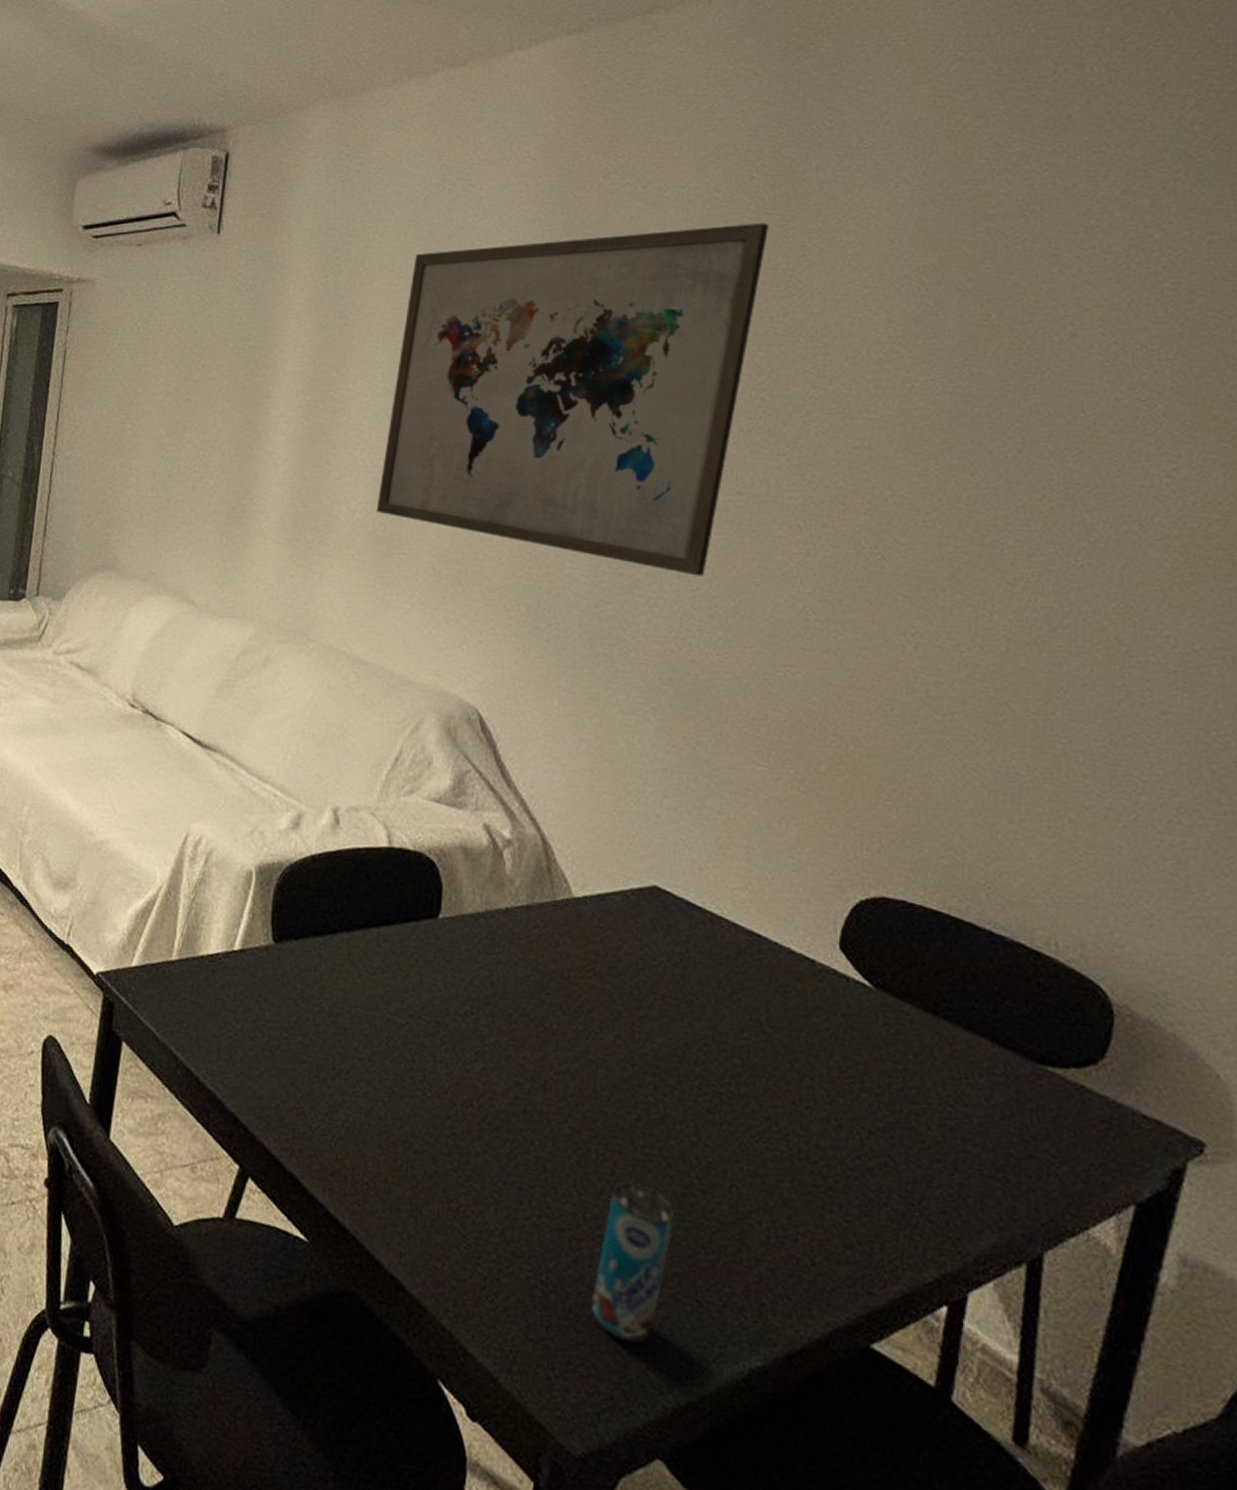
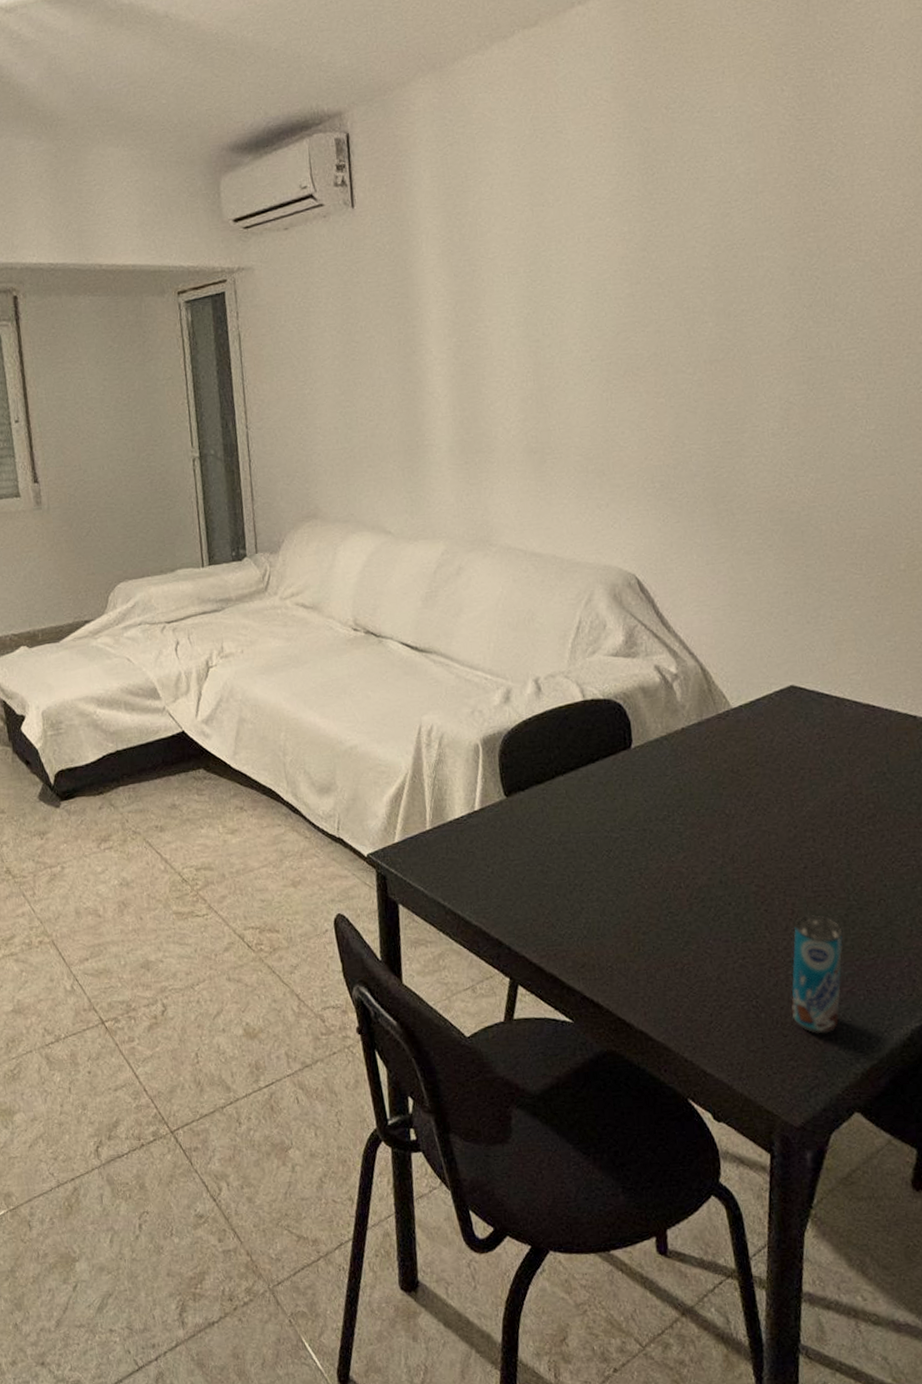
wall art: present [376,222,768,577] -> none [522,127,802,433]

